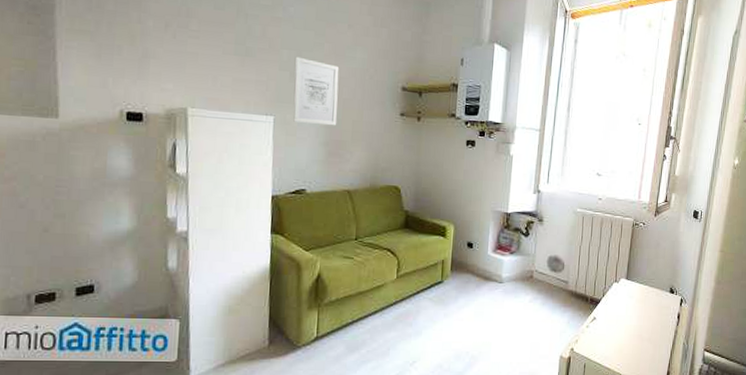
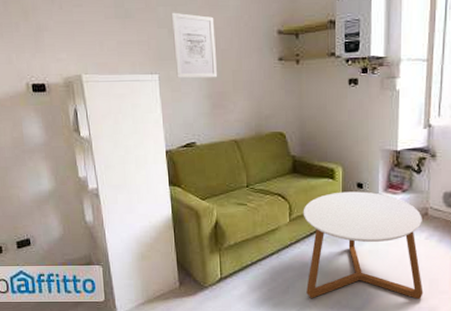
coffee table: none [408,250,528,363] -> present [303,191,423,299]

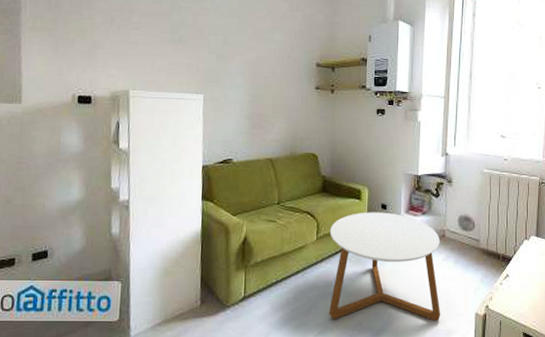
wall art: present [171,12,218,78] -> none [220,41,261,101]

